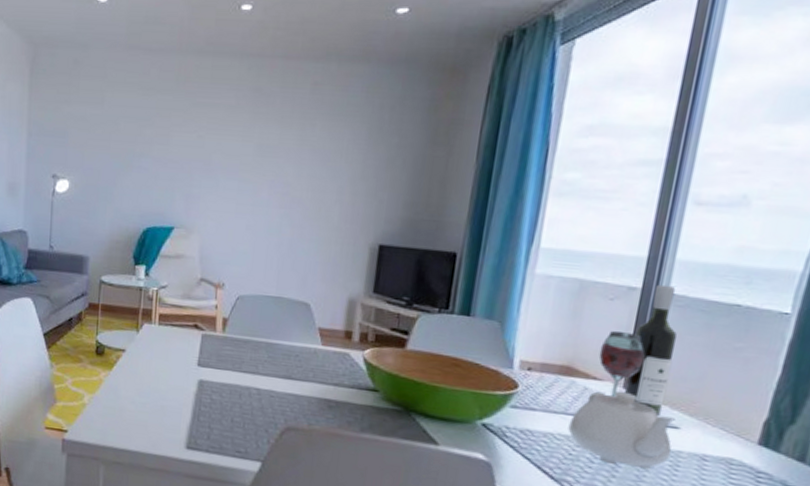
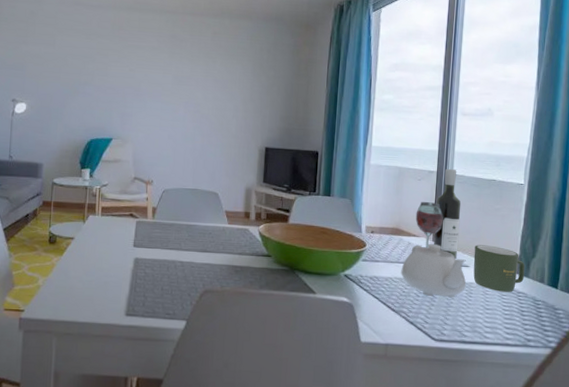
mug: none [684,398,775,472] -> present [473,245,525,293]

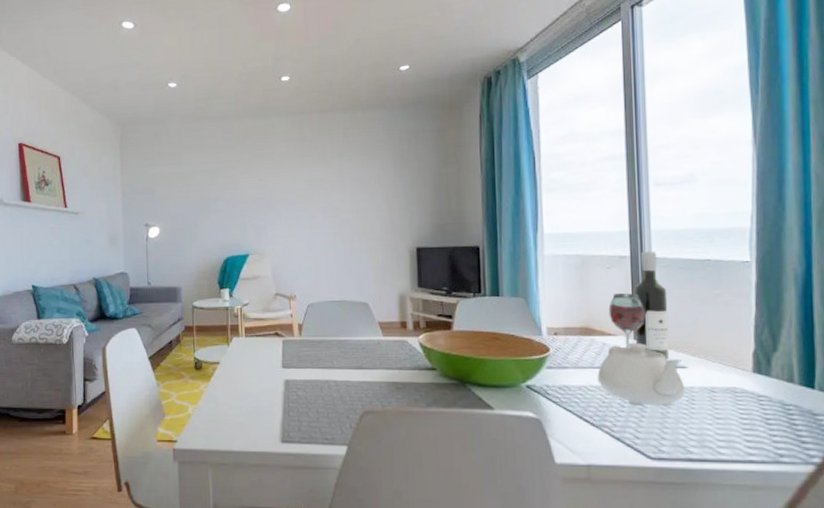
mug: present [473,245,525,293] -> none [691,340,764,397]

